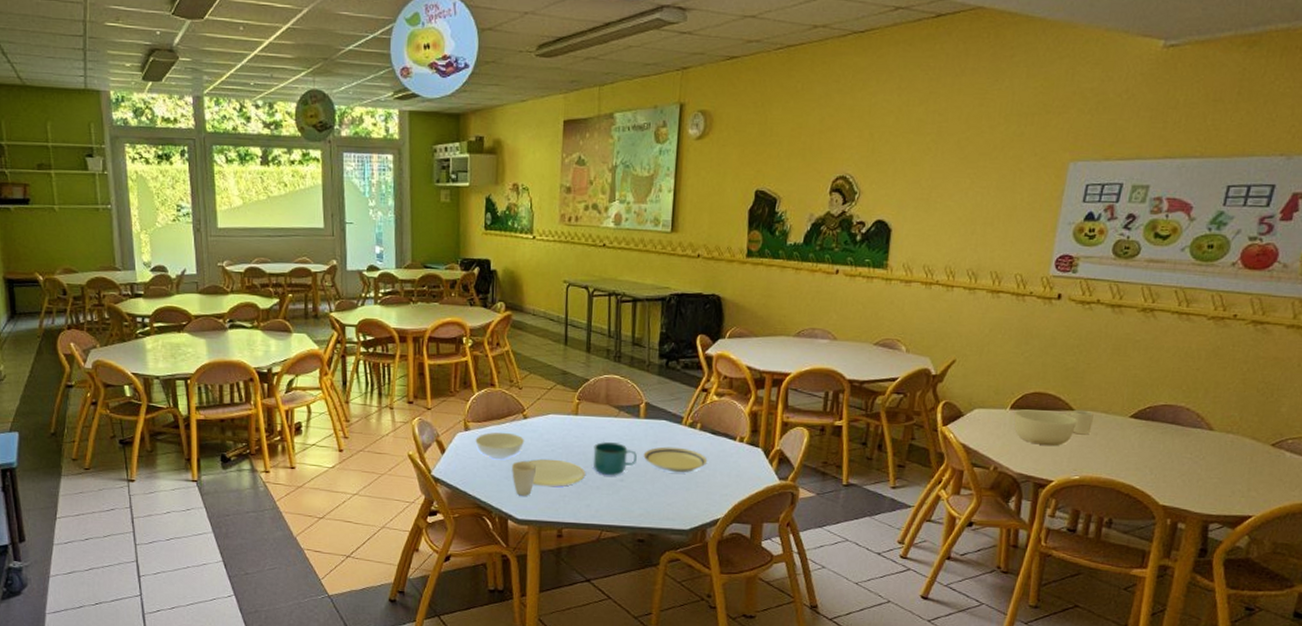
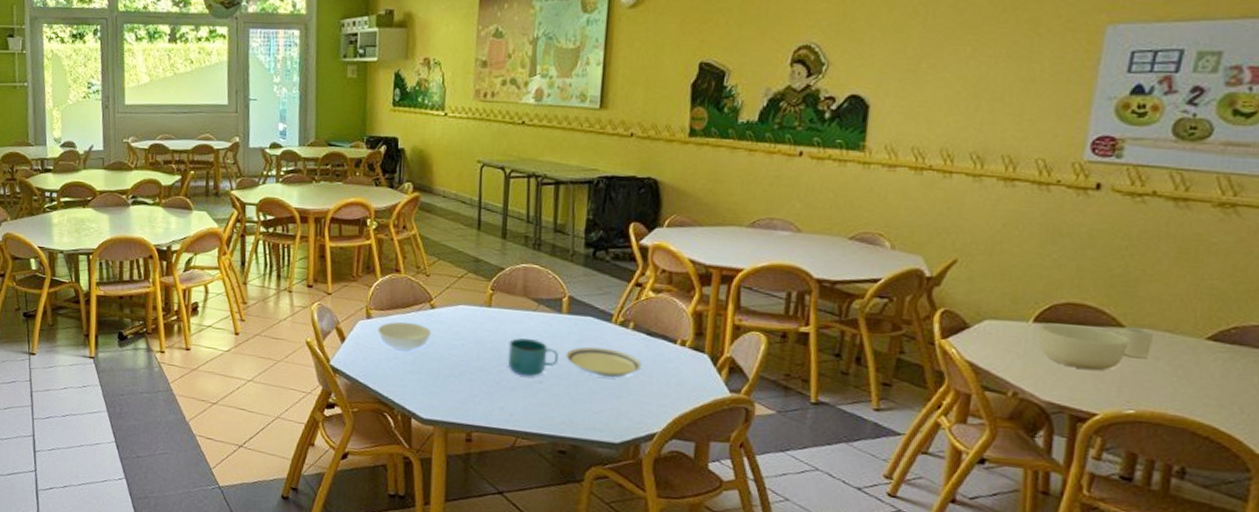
cup: present [512,461,537,496] -> none [417,354,445,394]
plate: present [527,459,586,487] -> none [433,353,499,386]

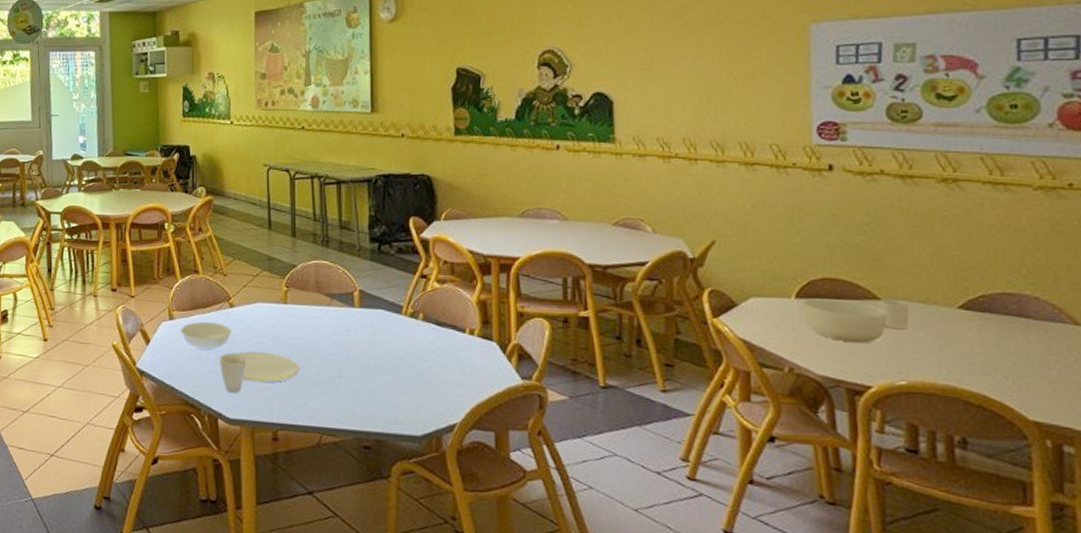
cup: none [417,354,445,394] -> present [220,353,247,393]
plate: none [433,353,499,386] -> present [235,351,299,383]
cup: present [507,337,558,377] -> none [306,332,354,372]
plate: present [566,347,642,378] -> none [362,339,435,369]

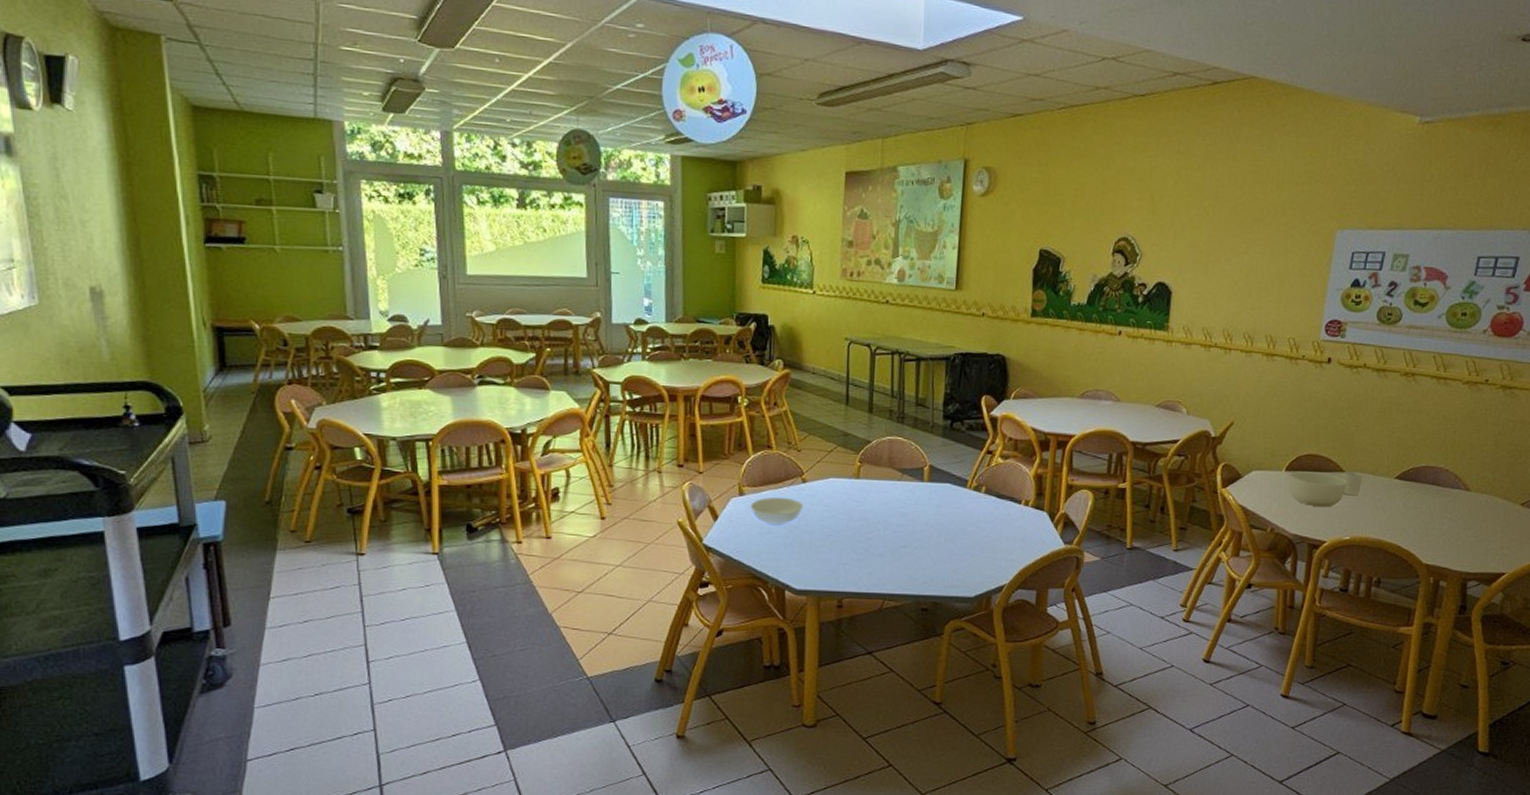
cup: present [220,353,247,393] -> none [789,528,816,565]
plate: present [235,351,299,383] -> none [805,525,867,555]

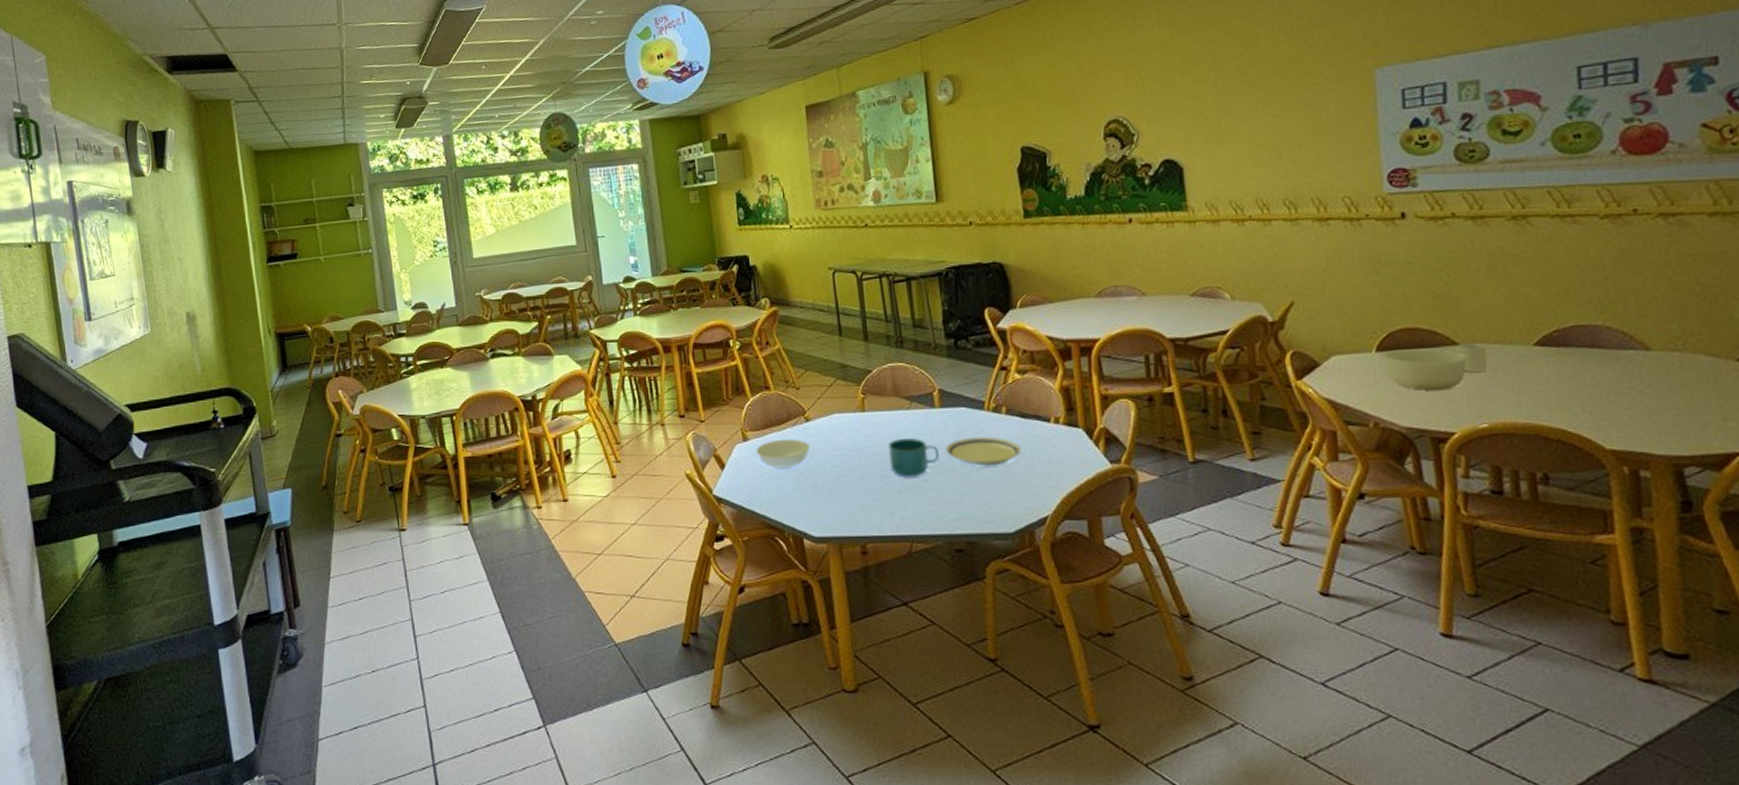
cup: none [875,505,921,542] -> present [888,438,939,478]
plate: none [927,511,993,538] -> present [946,436,1022,467]

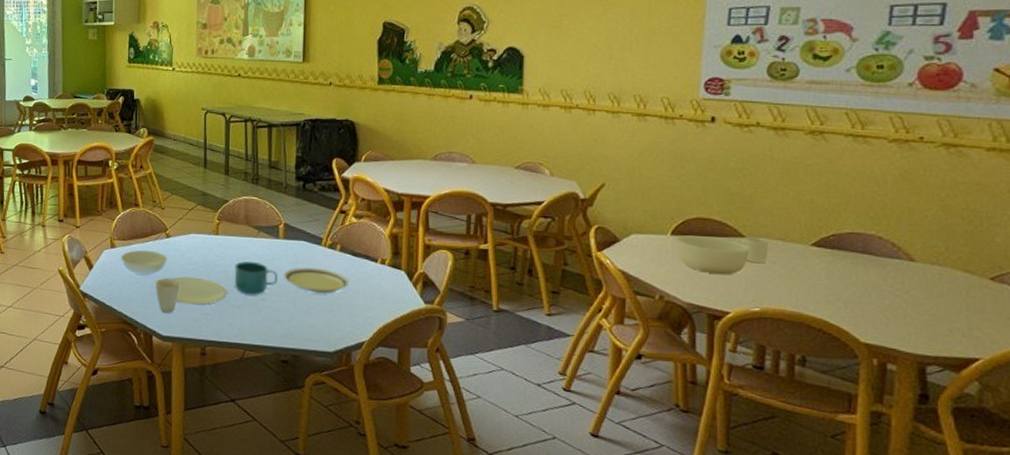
cup: none [800,469,828,510] -> present [156,278,180,313]
plate: none [816,464,884,497] -> present [170,276,227,305]

